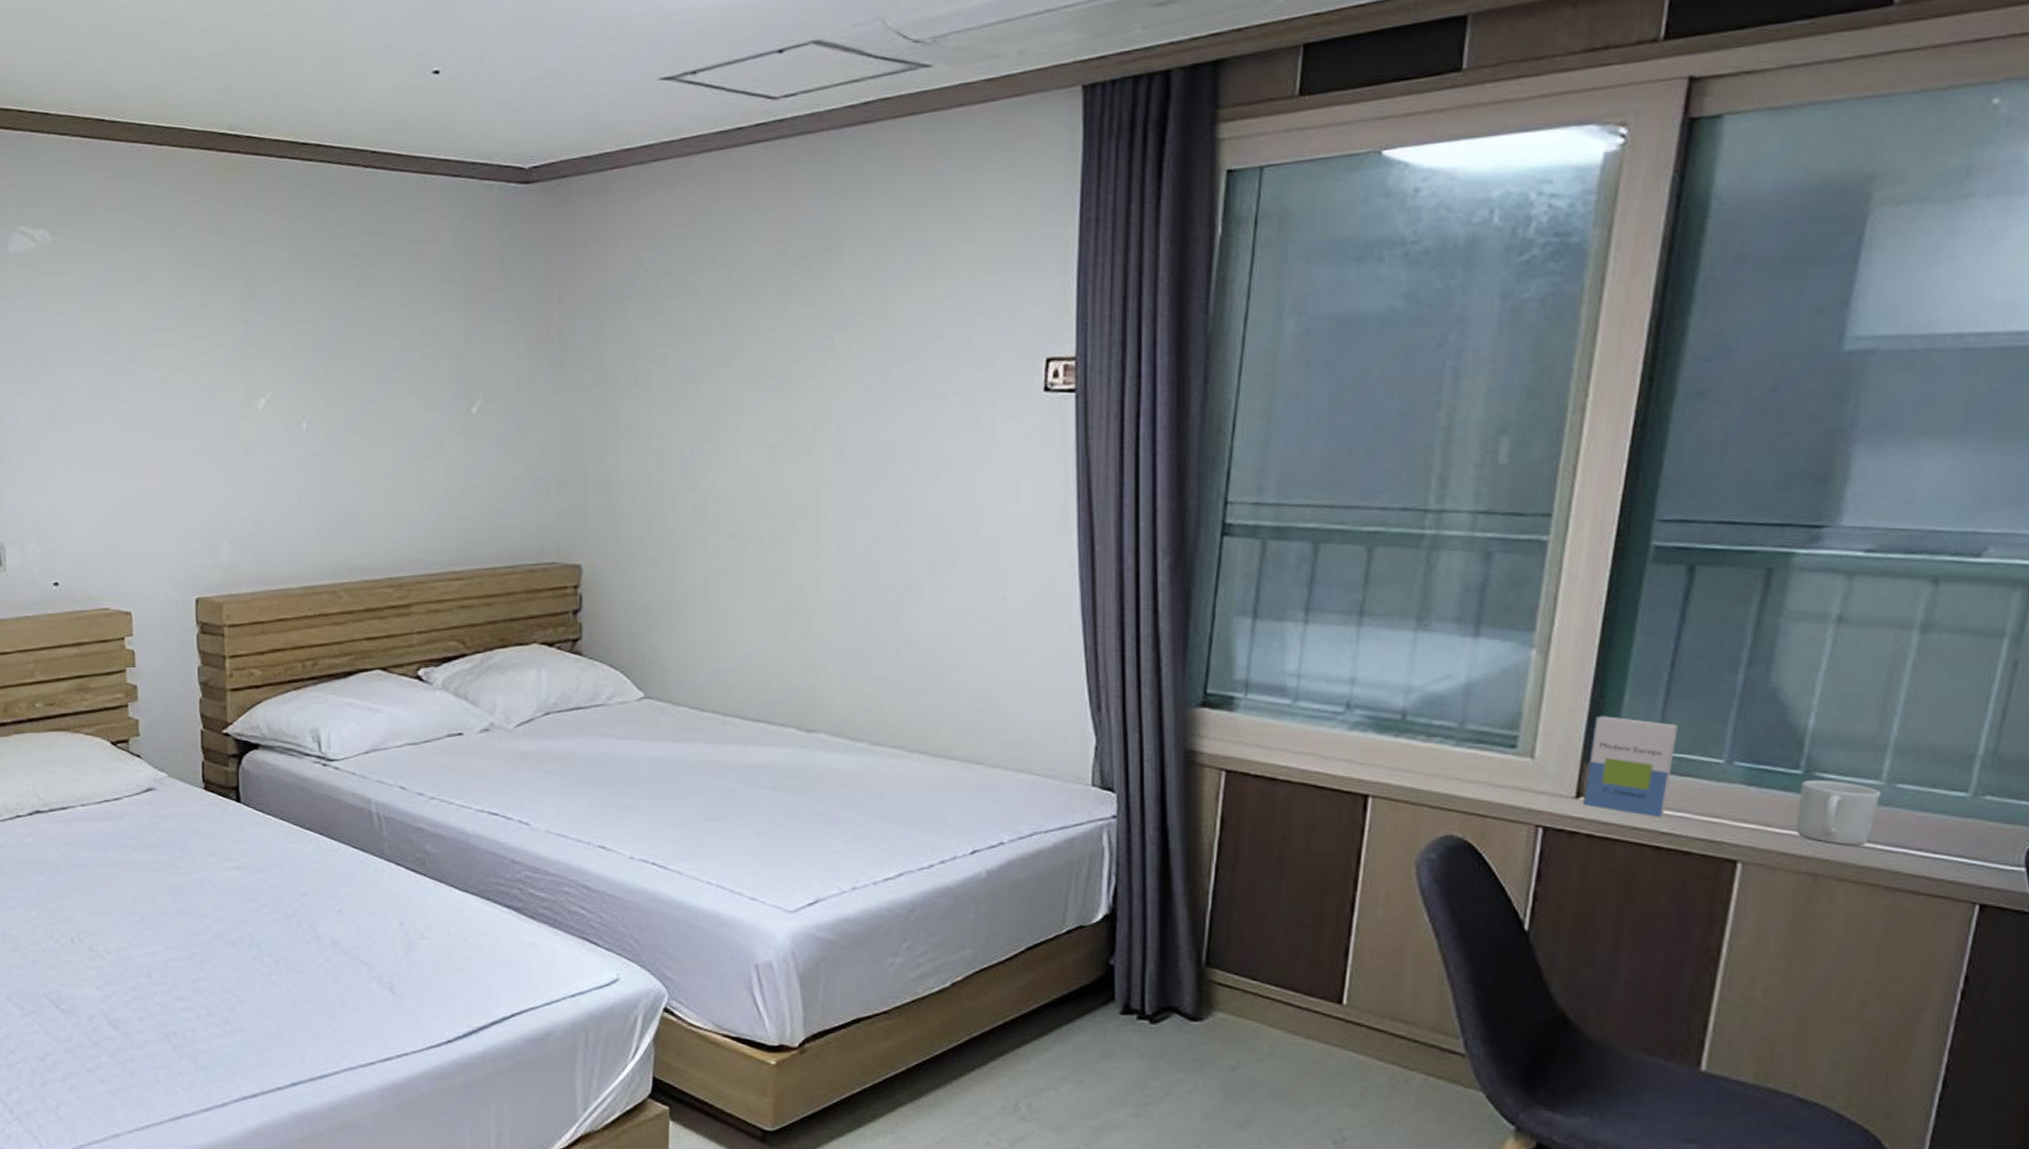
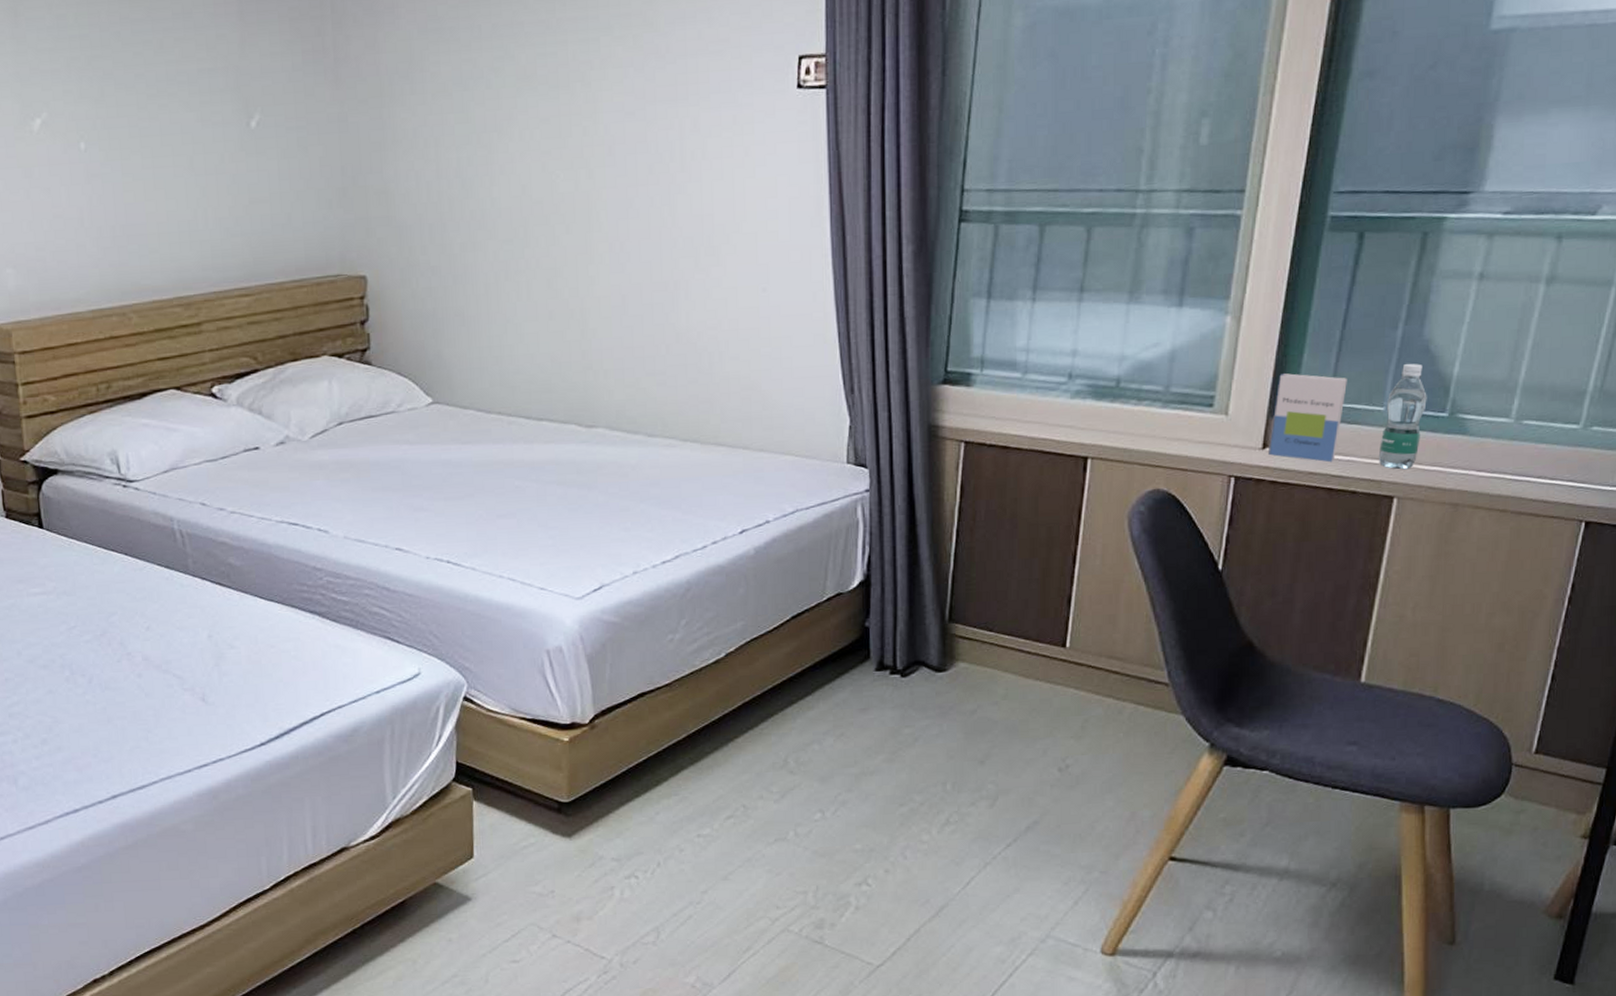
bottle: none [1717,712,1776,831] -> present [1378,363,1427,470]
mug: present [1796,779,1881,846] -> none [1441,420,1511,478]

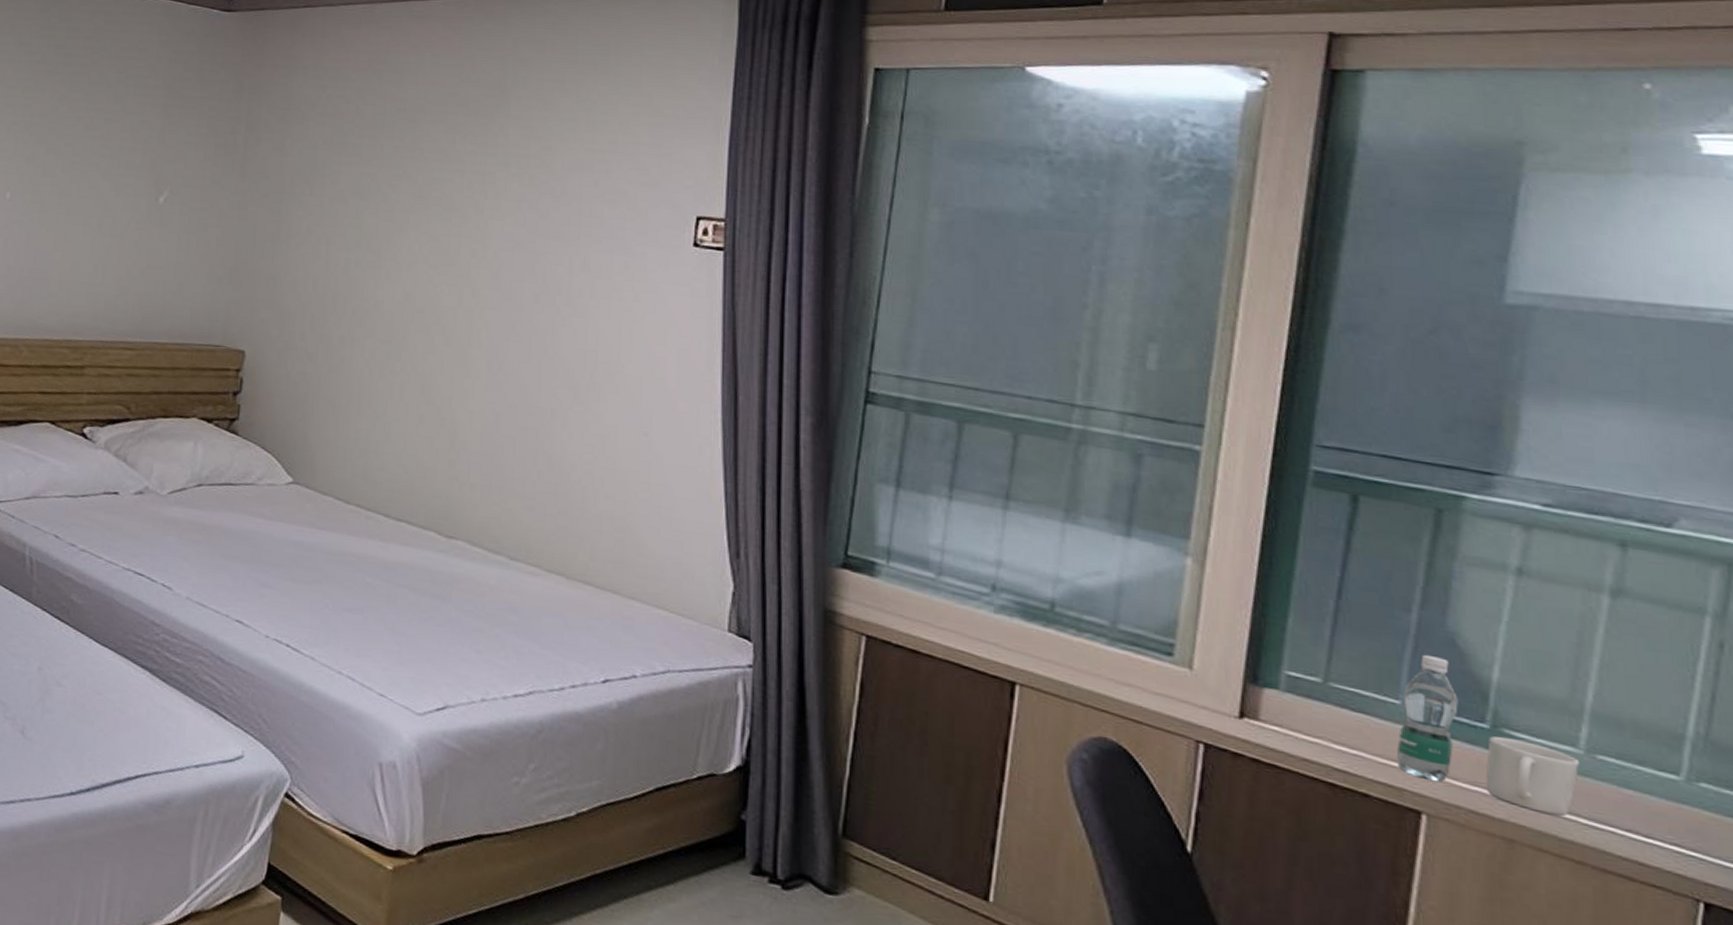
book: present [1267,372,1347,463] -> none [1246,634,1348,753]
mug: none [1441,420,1511,478] -> present [1485,735,1580,817]

